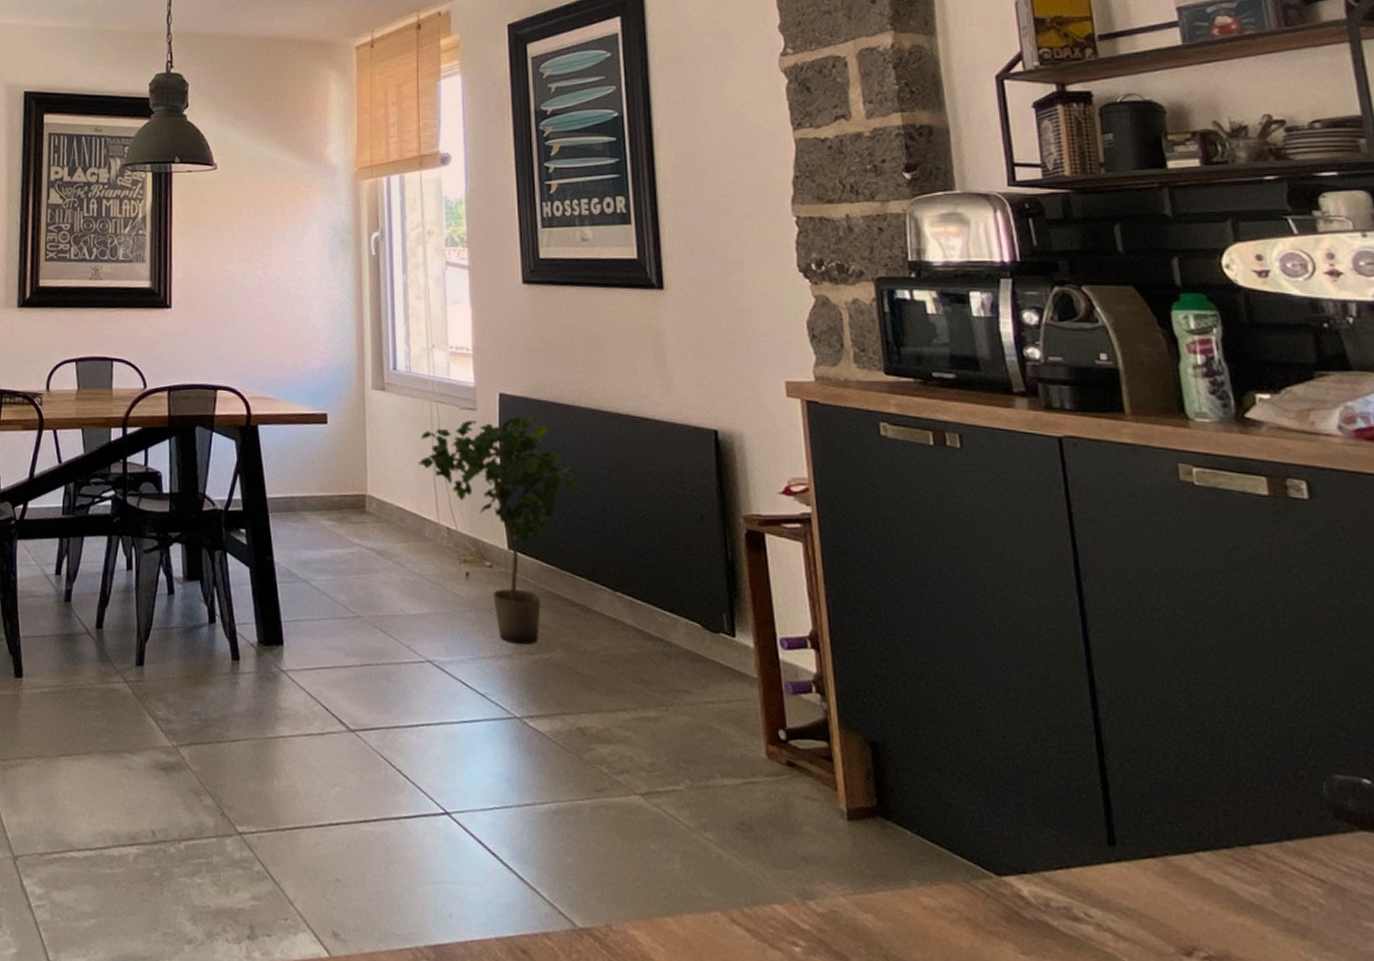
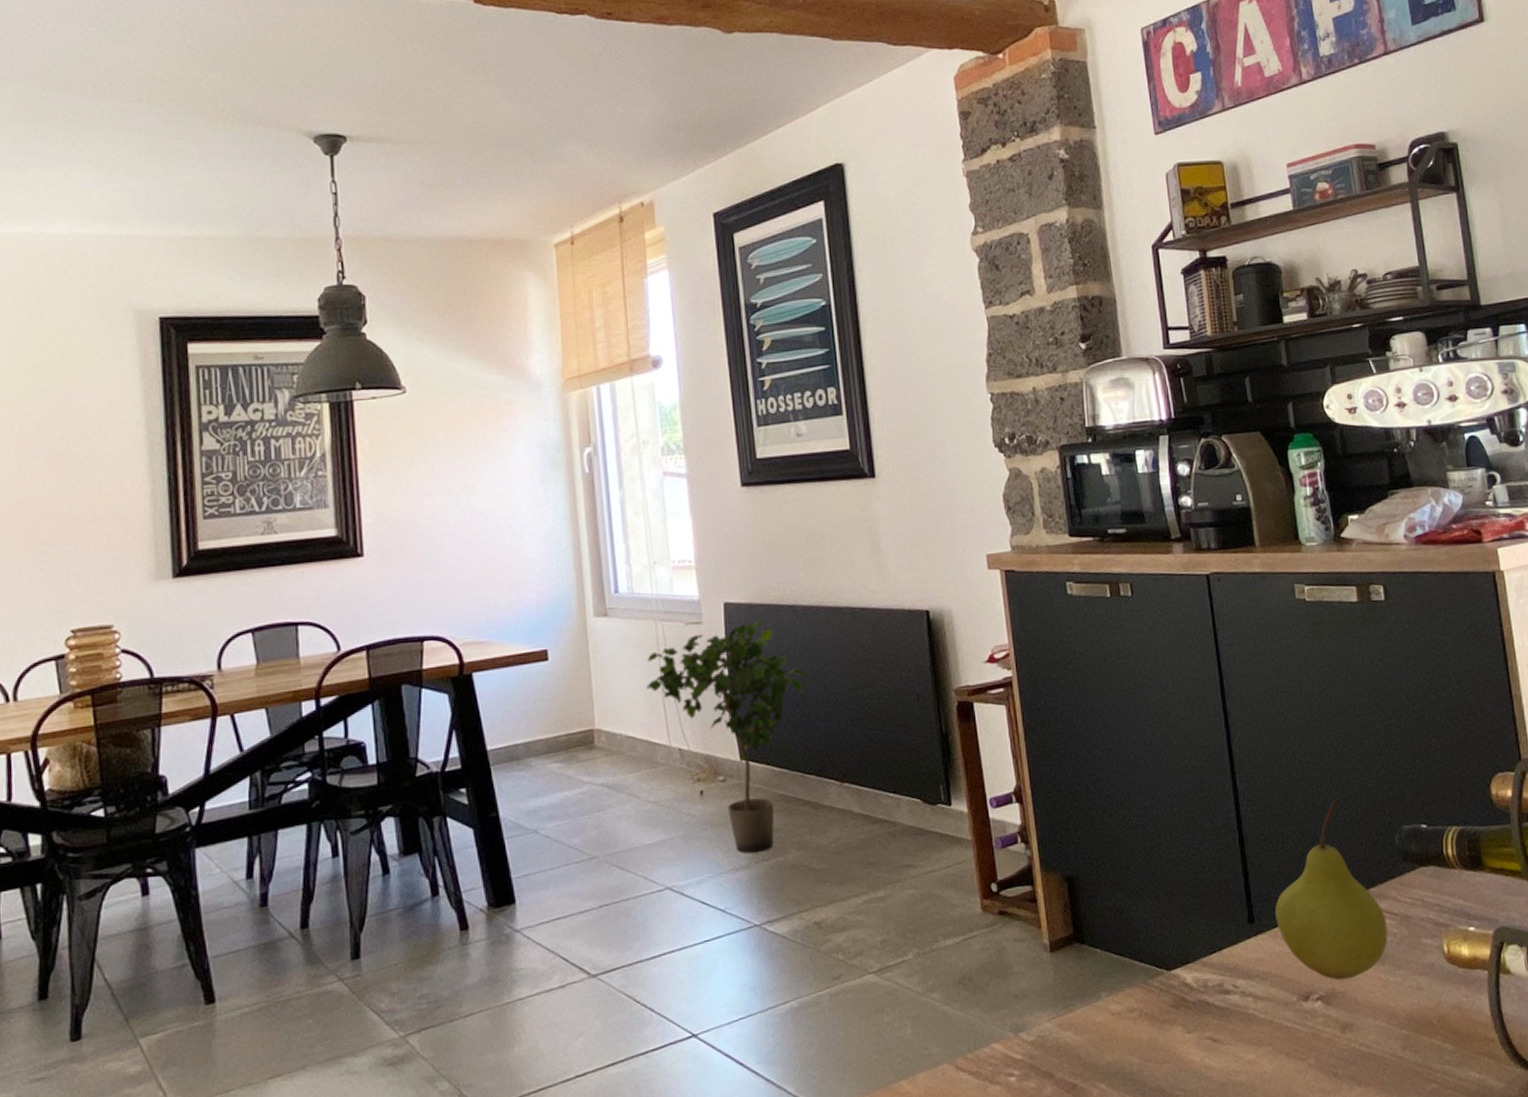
fruit: none [1144,723,1310,945] -> present [1274,799,1388,980]

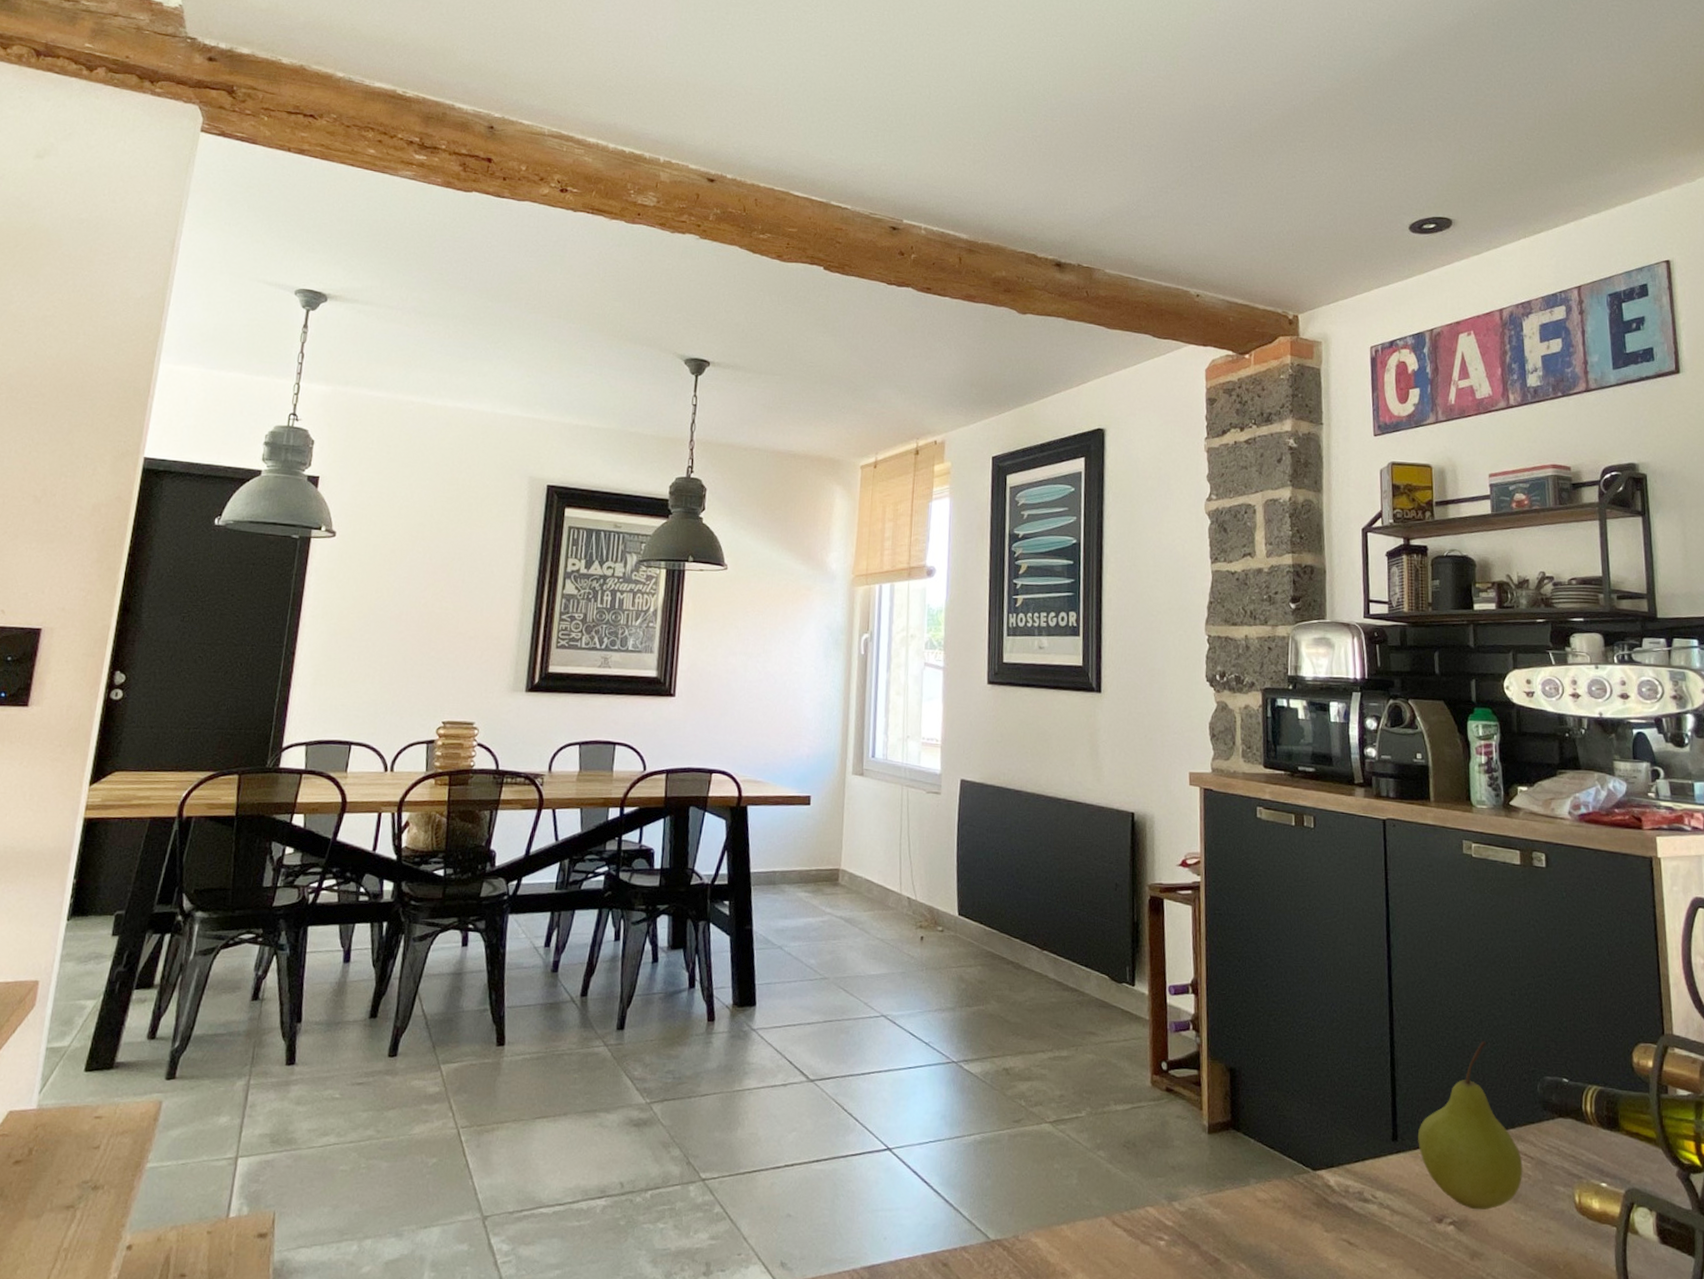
potted plant: present [646,619,806,853] -> none [888,798,1022,998]

